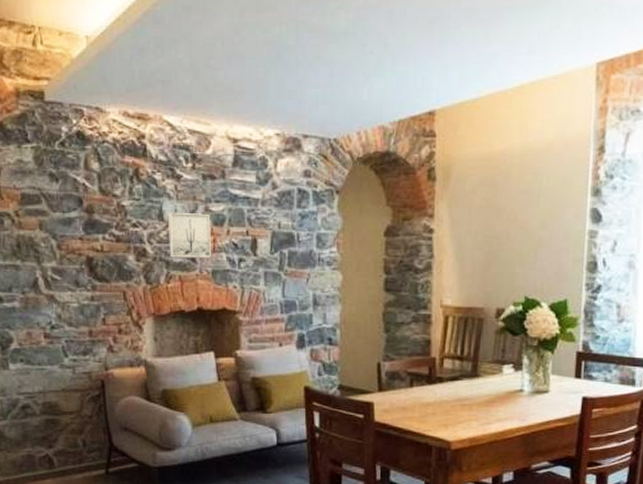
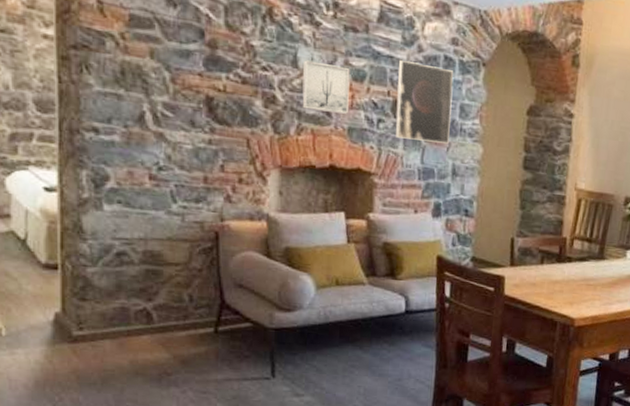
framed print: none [254,198,308,275] -> present [394,59,454,144]

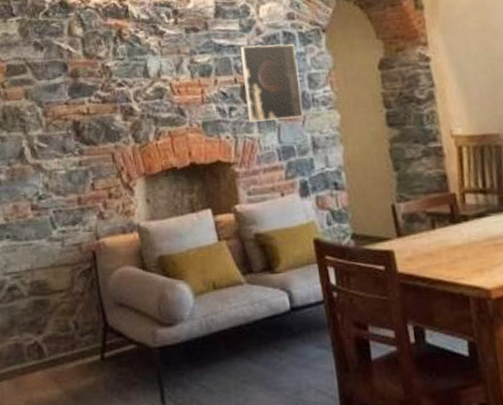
wall art: present [302,60,350,114] -> none [154,66,200,114]

